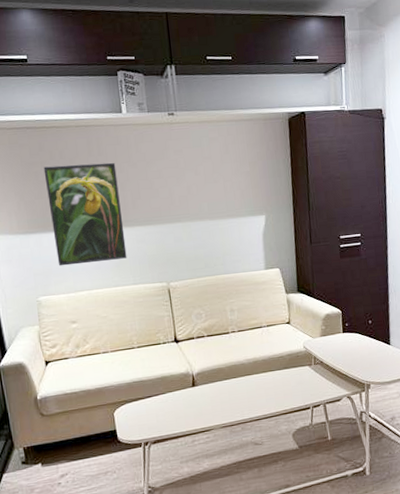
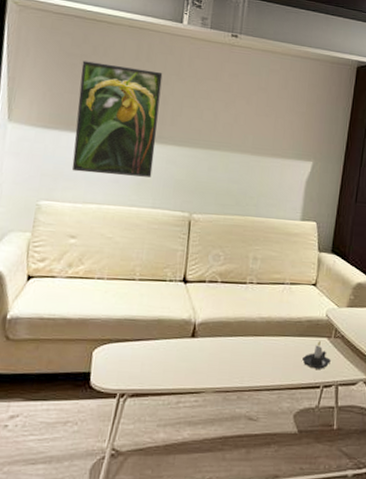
candle: none [290,370,315,394] -> present [302,341,331,369]

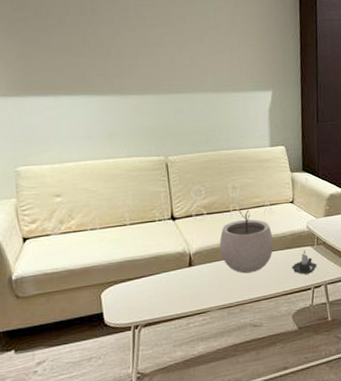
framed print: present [71,60,163,177] -> none [27,23,121,134]
plant pot: none [228,284,288,357] -> present [219,209,274,274]

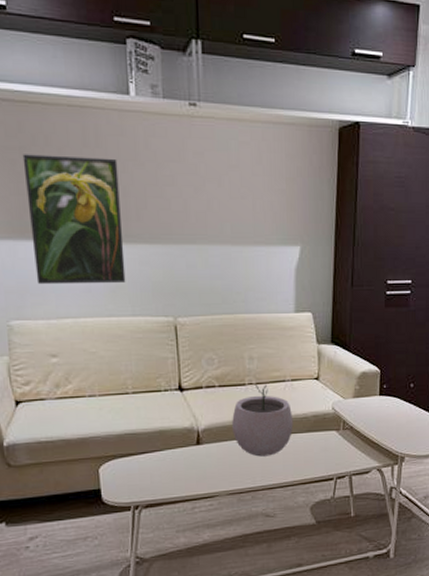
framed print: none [27,23,121,134] -> present [22,154,126,285]
candle: present [292,250,317,275] -> none [313,435,342,462]

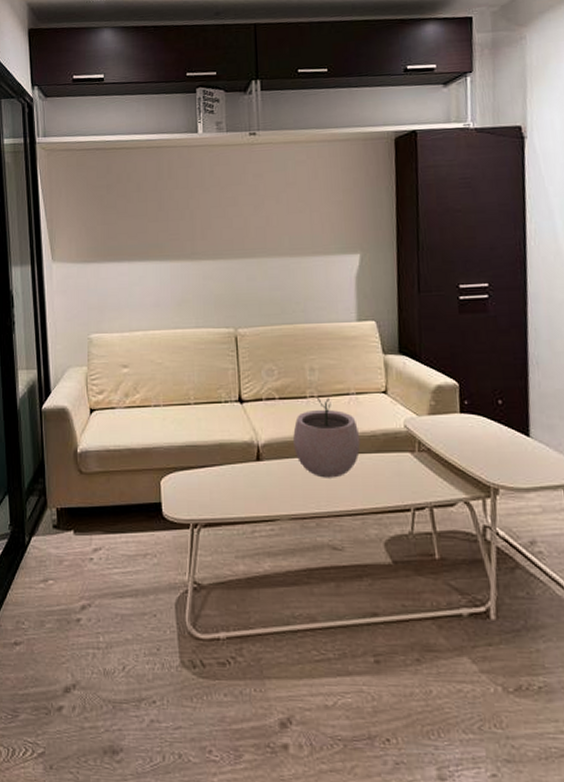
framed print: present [22,154,126,285] -> none [109,187,191,301]

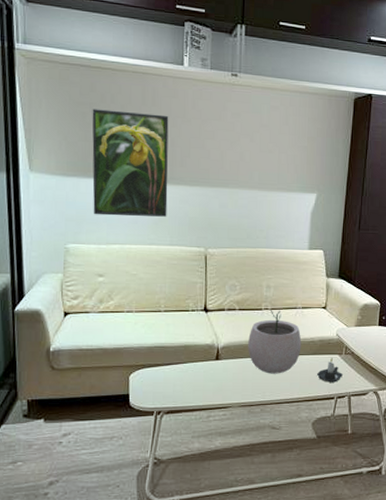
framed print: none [109,187,191,301] -> present [92,109,169,217]
candle: none [384,457,419,489] -> present [317,358,343,383]

